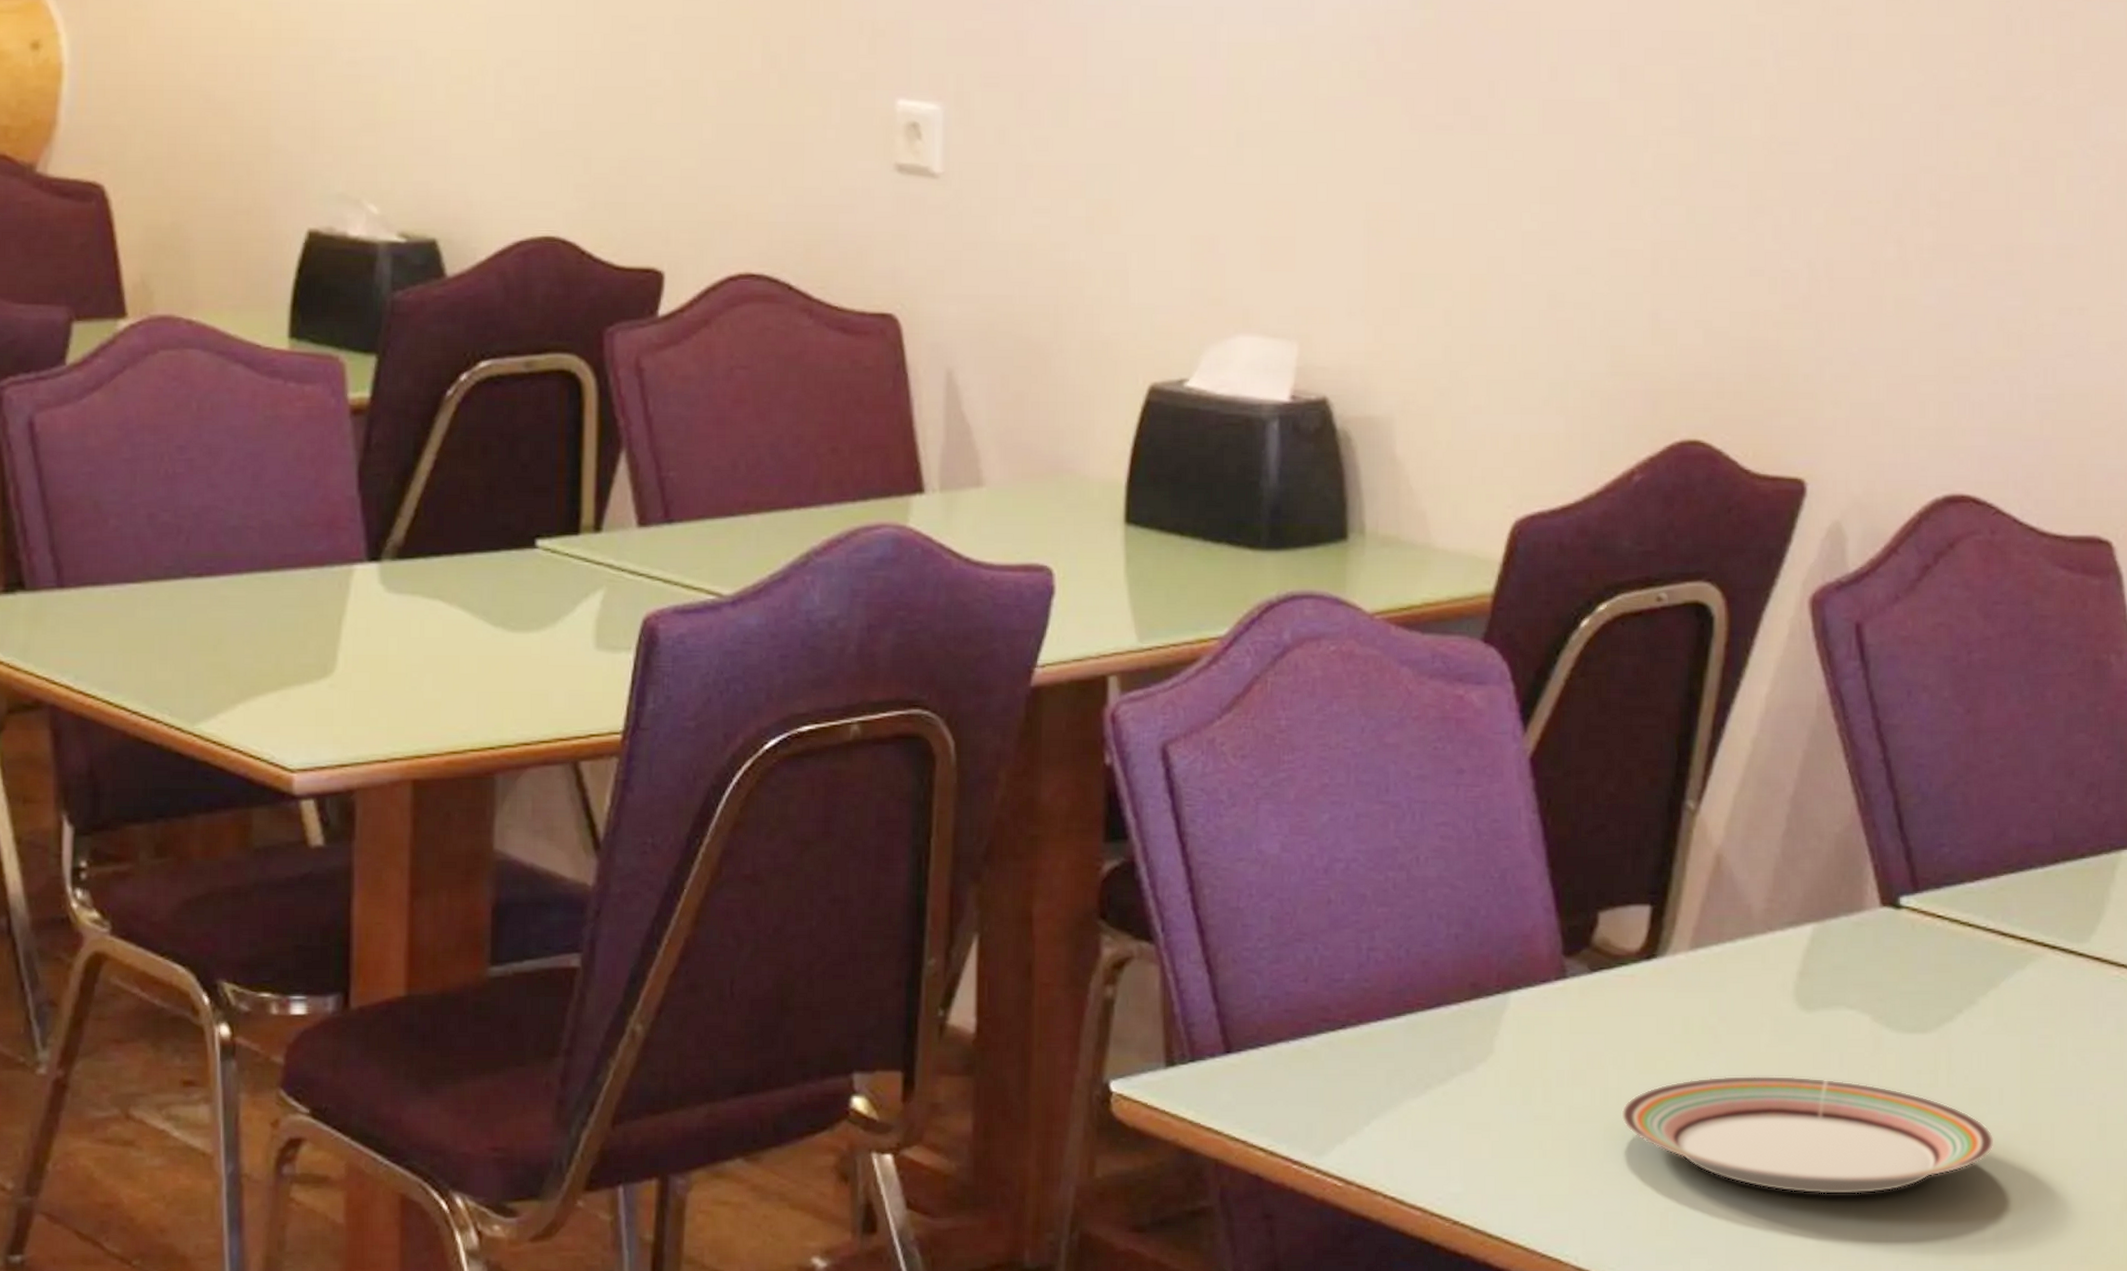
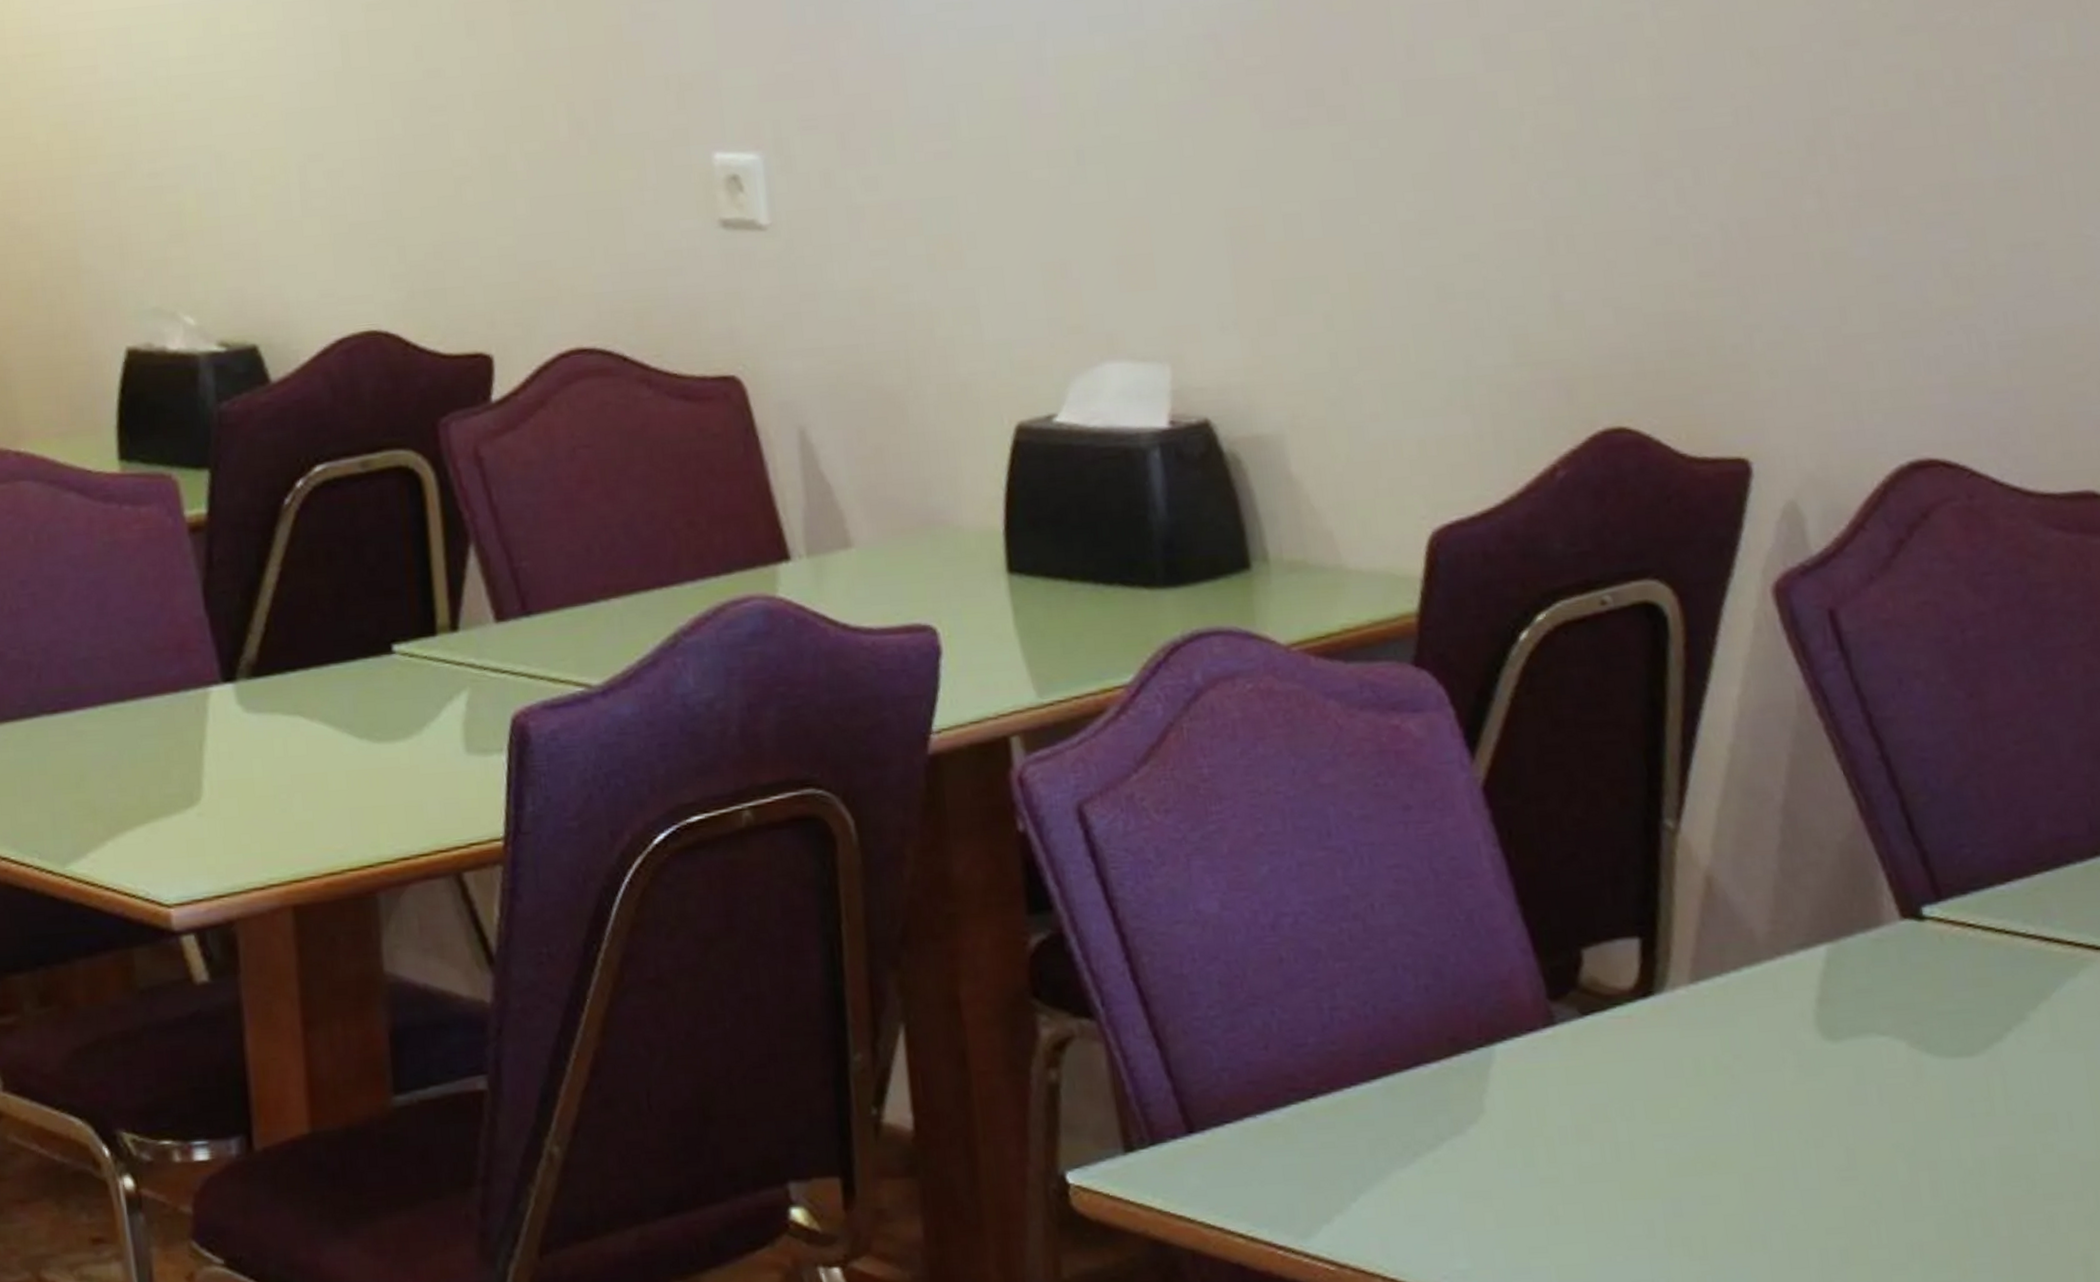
plate: present [1620,1075,1995,1195] -> none [1636,1114,2072,1245]

